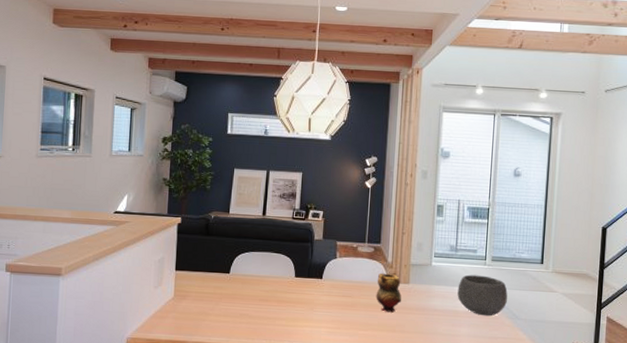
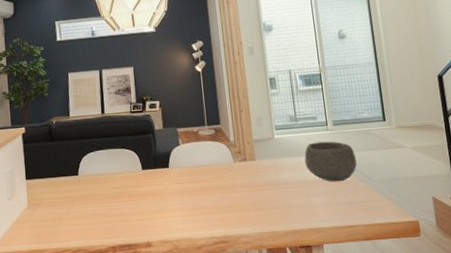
teapot: present [376,273,401,313] -> none [223,152,250,192]

